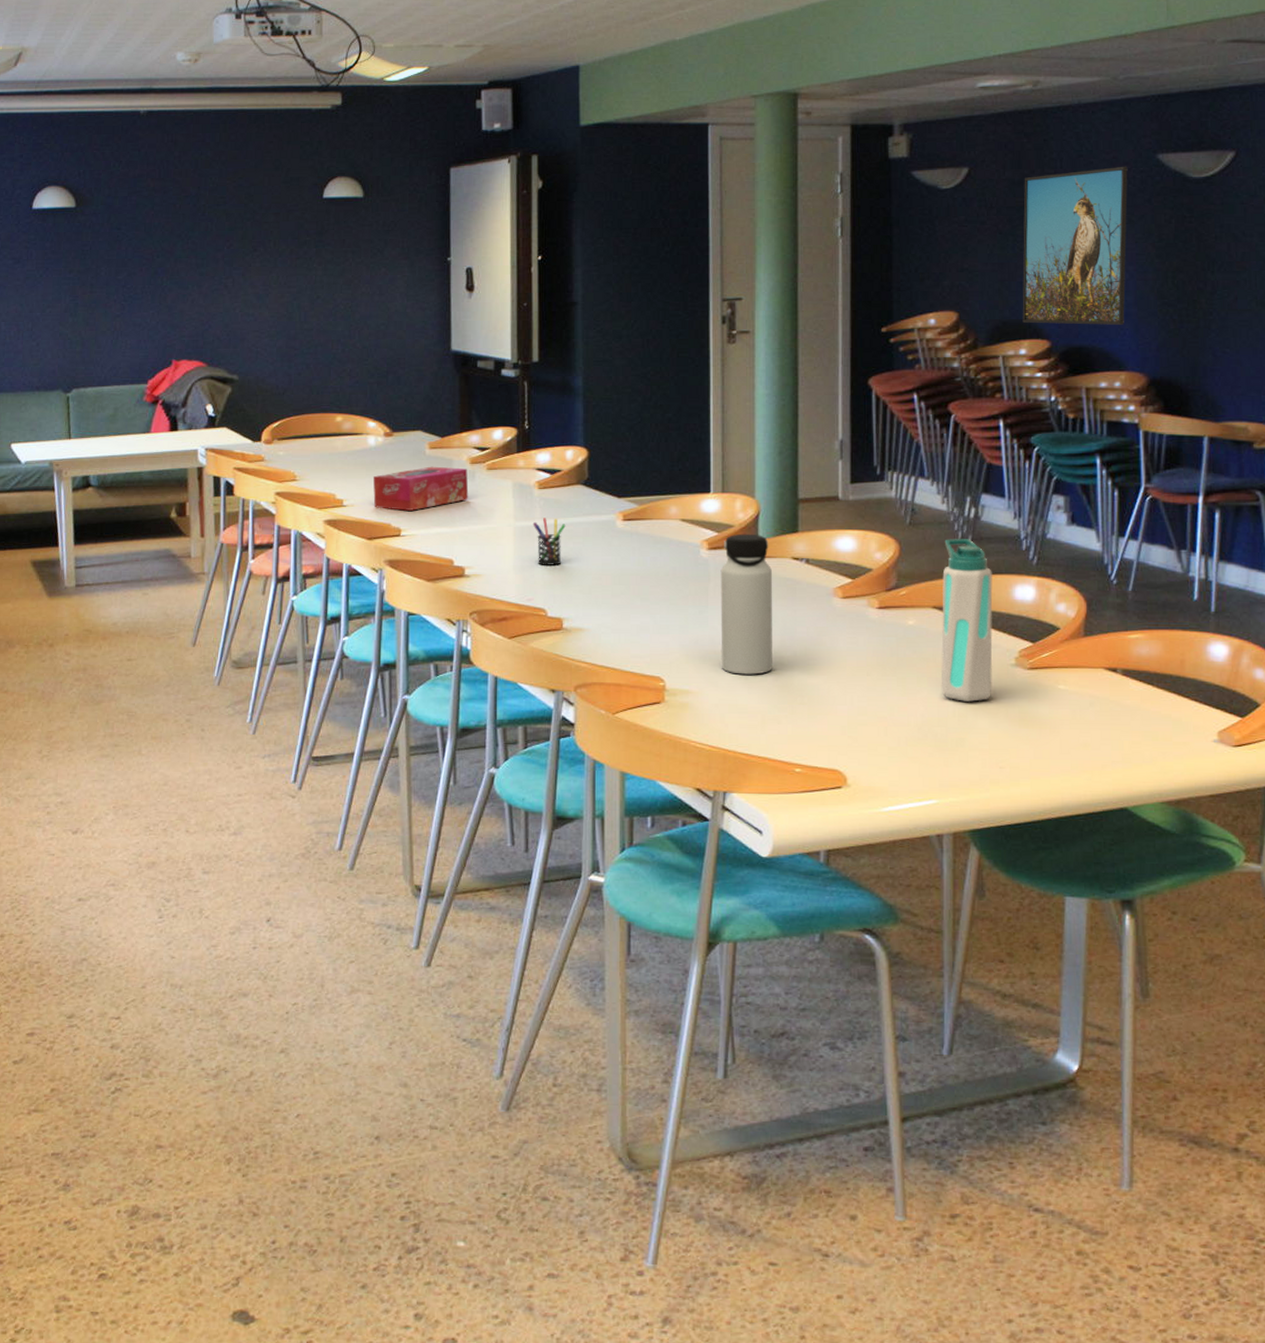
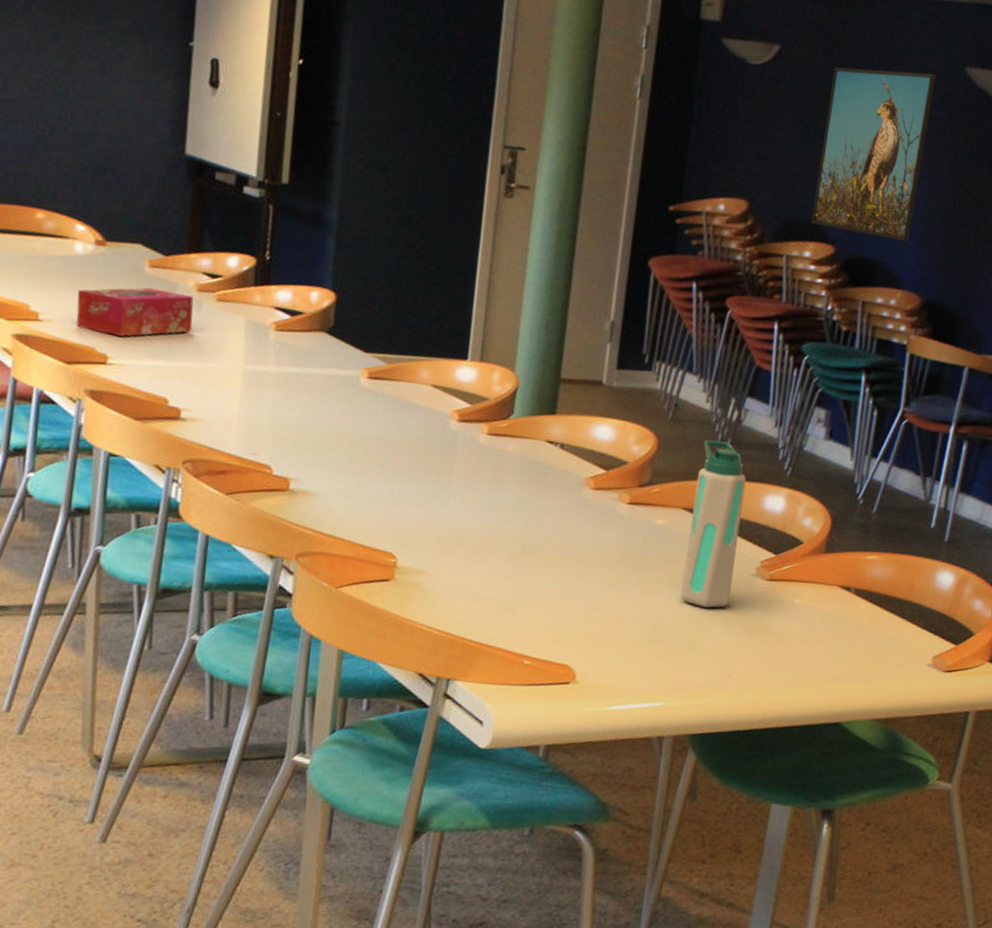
pen holder: present [532,518,566,565] -> none [264,364,303,419]
water bottle: present [720,533,773,675] -> none [459,408,525,560]

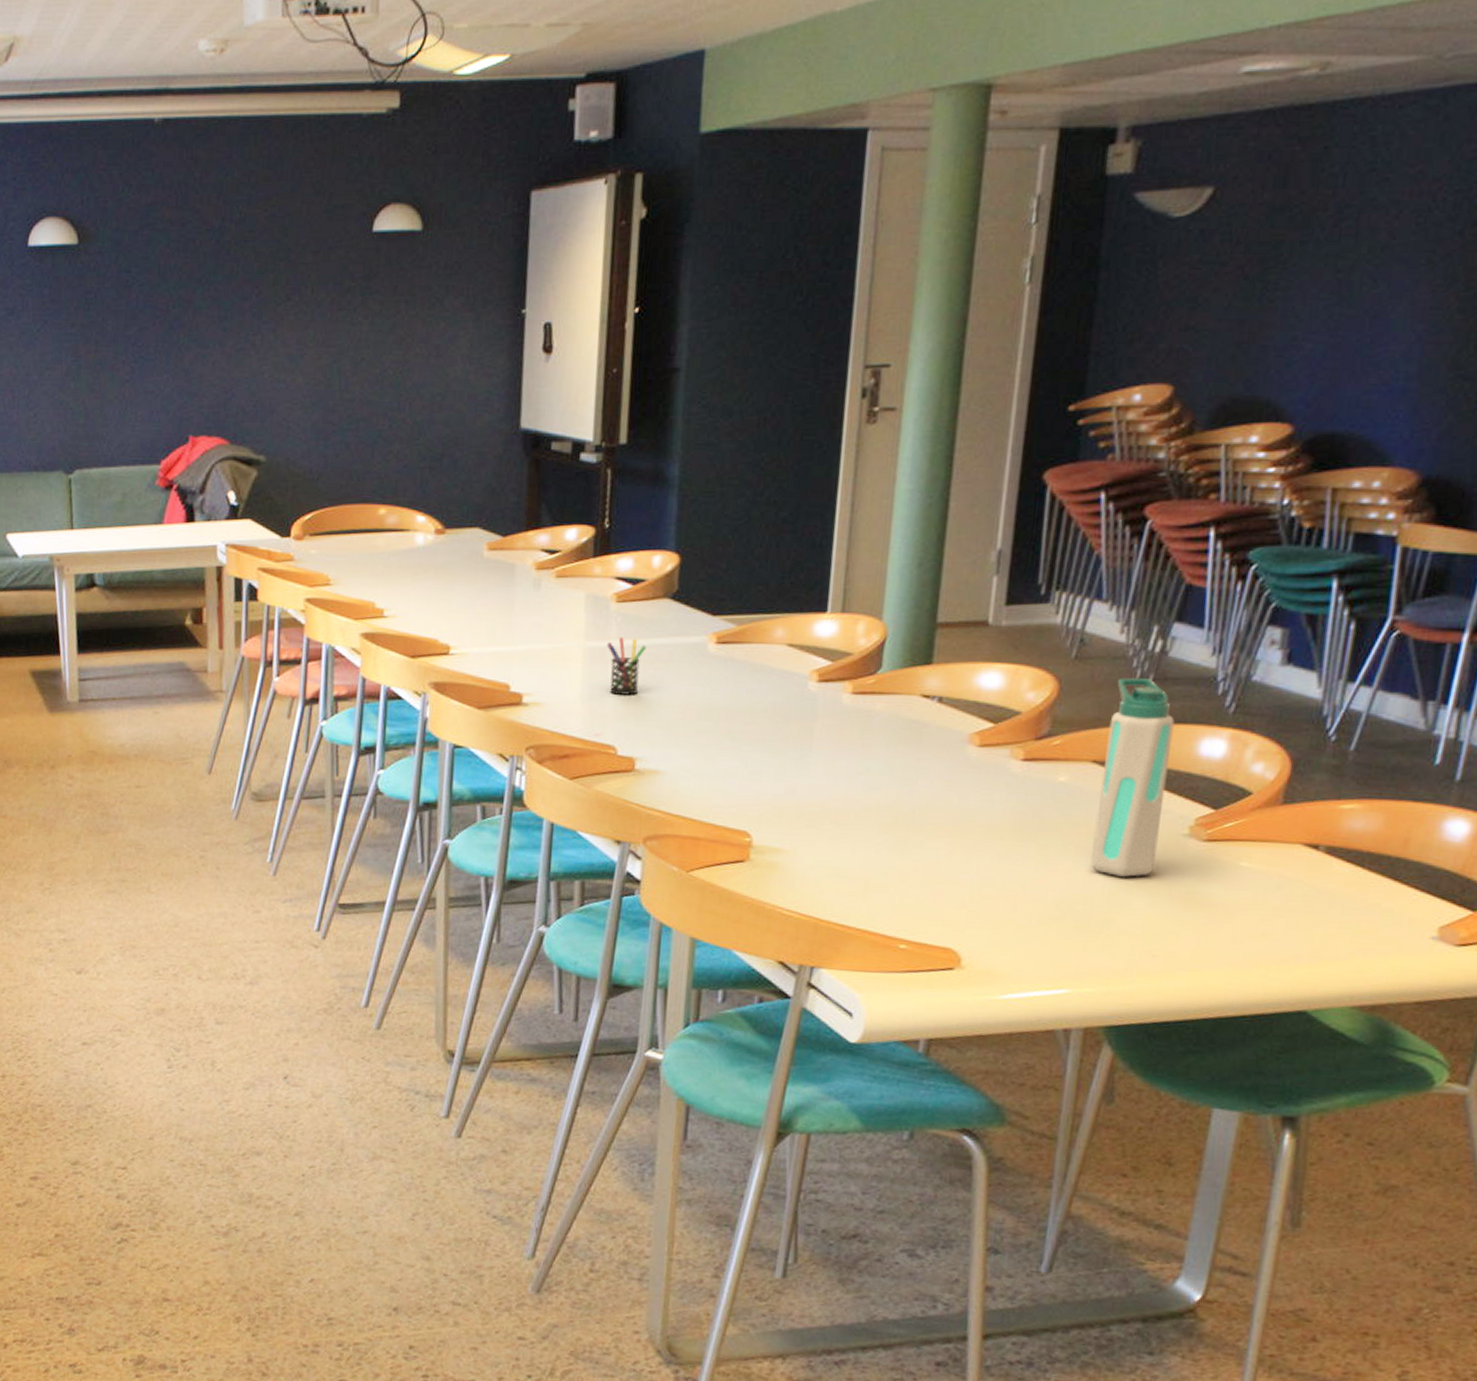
tissue box: present [76,287,194,337] -> none [419,571,533,625]
pen holder: none [264,364,303,419] -> present [606,637,647,695]
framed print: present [811,67,936,241] -> none [1259,183,1438,405]

